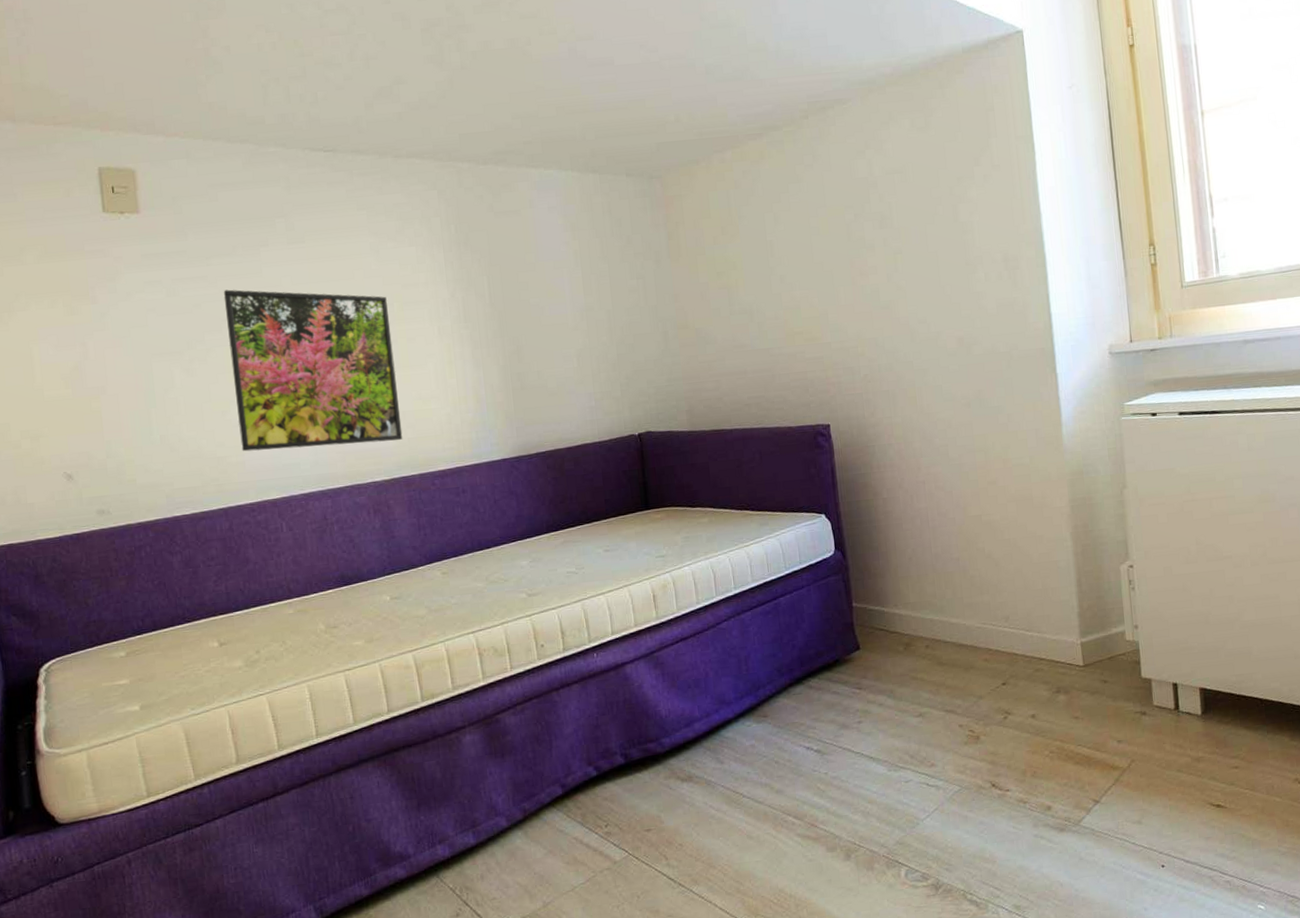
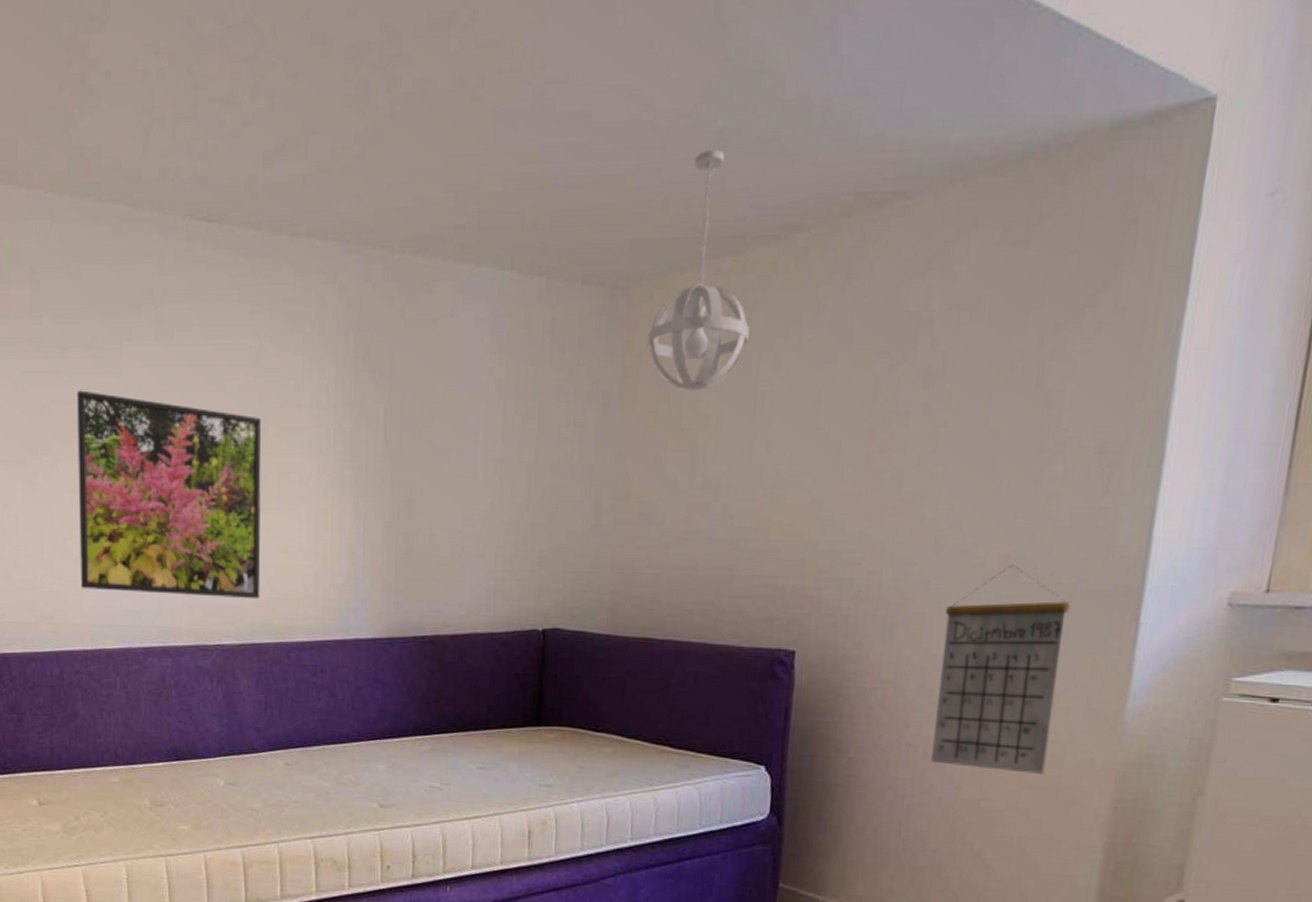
pendant light: none [681,79,754,245] -> present [647,150,750,390]
calendar: none [928,343,1020,493] -> present [931,564,1071,774]

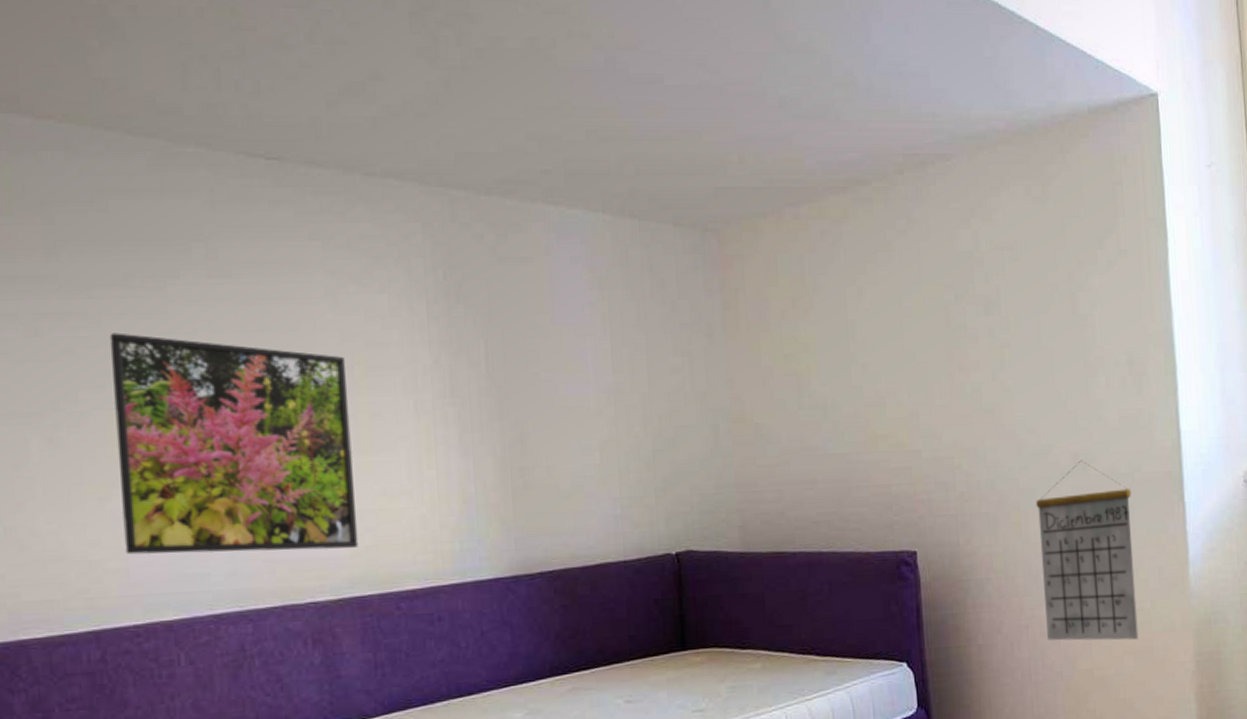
pendant light: present [647,150,750,390] -> none [741,114,833,321]

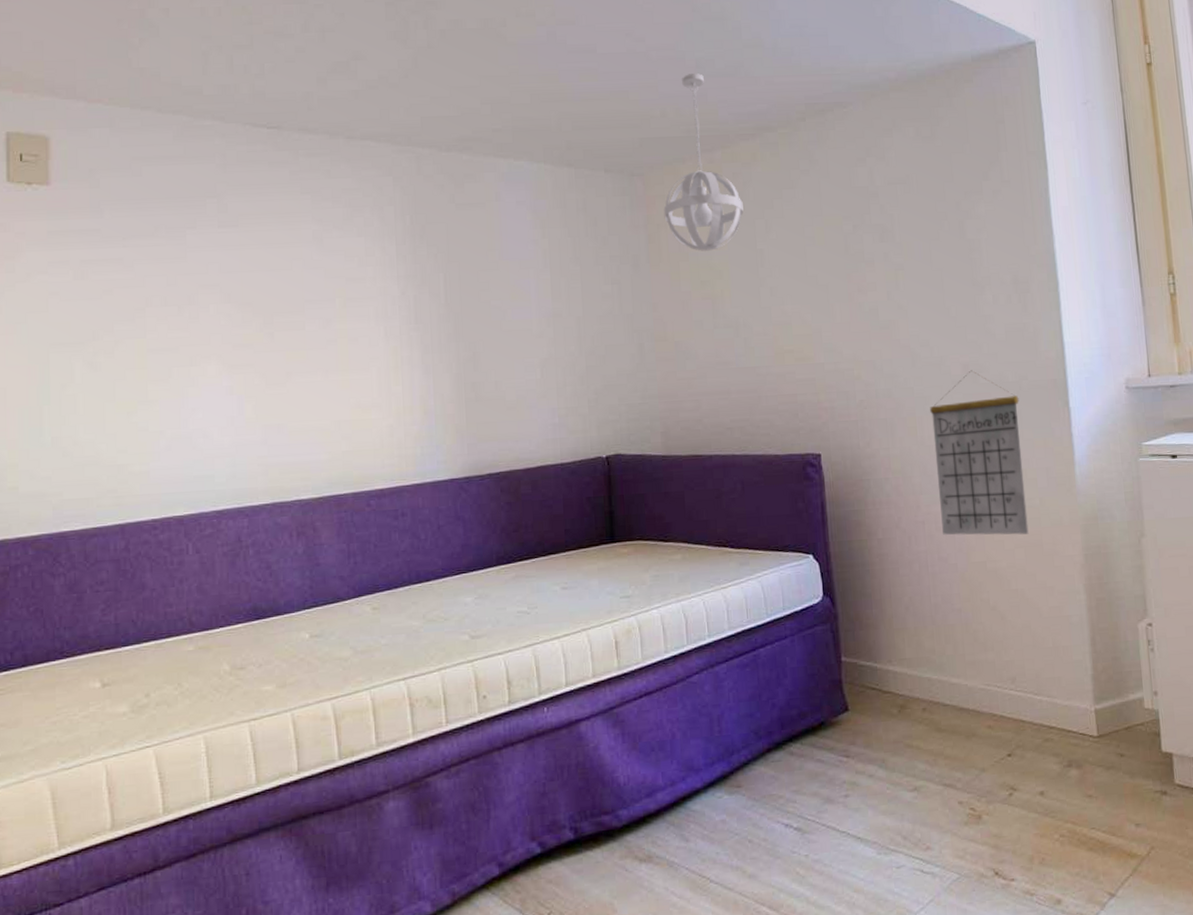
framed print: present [109,332,359,555] -> none [139,274,337,460]
pendant light: none [741,114,833,321] -> present [663,73,744,251]

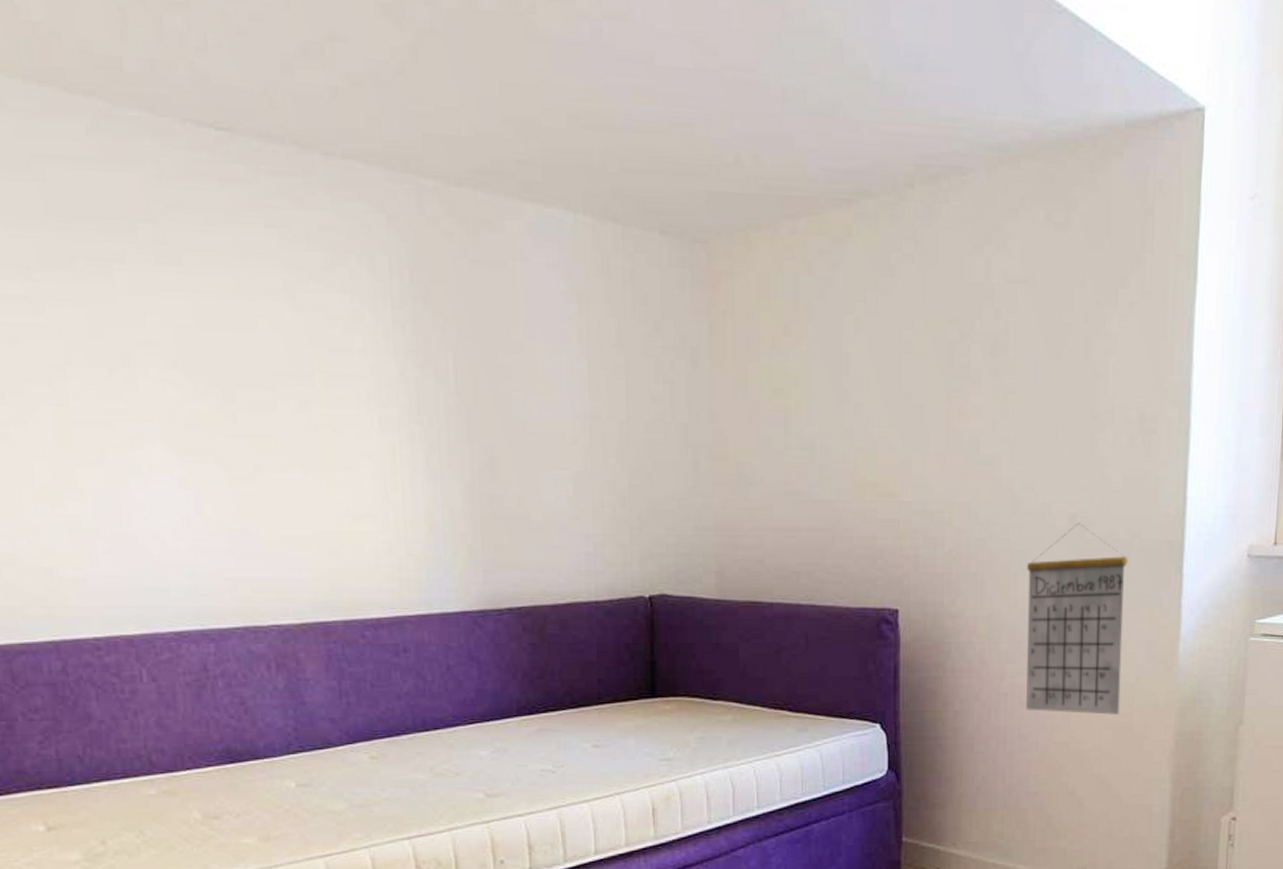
pendant light: present [663,73,744,251] -> none [731,108,830,350]

